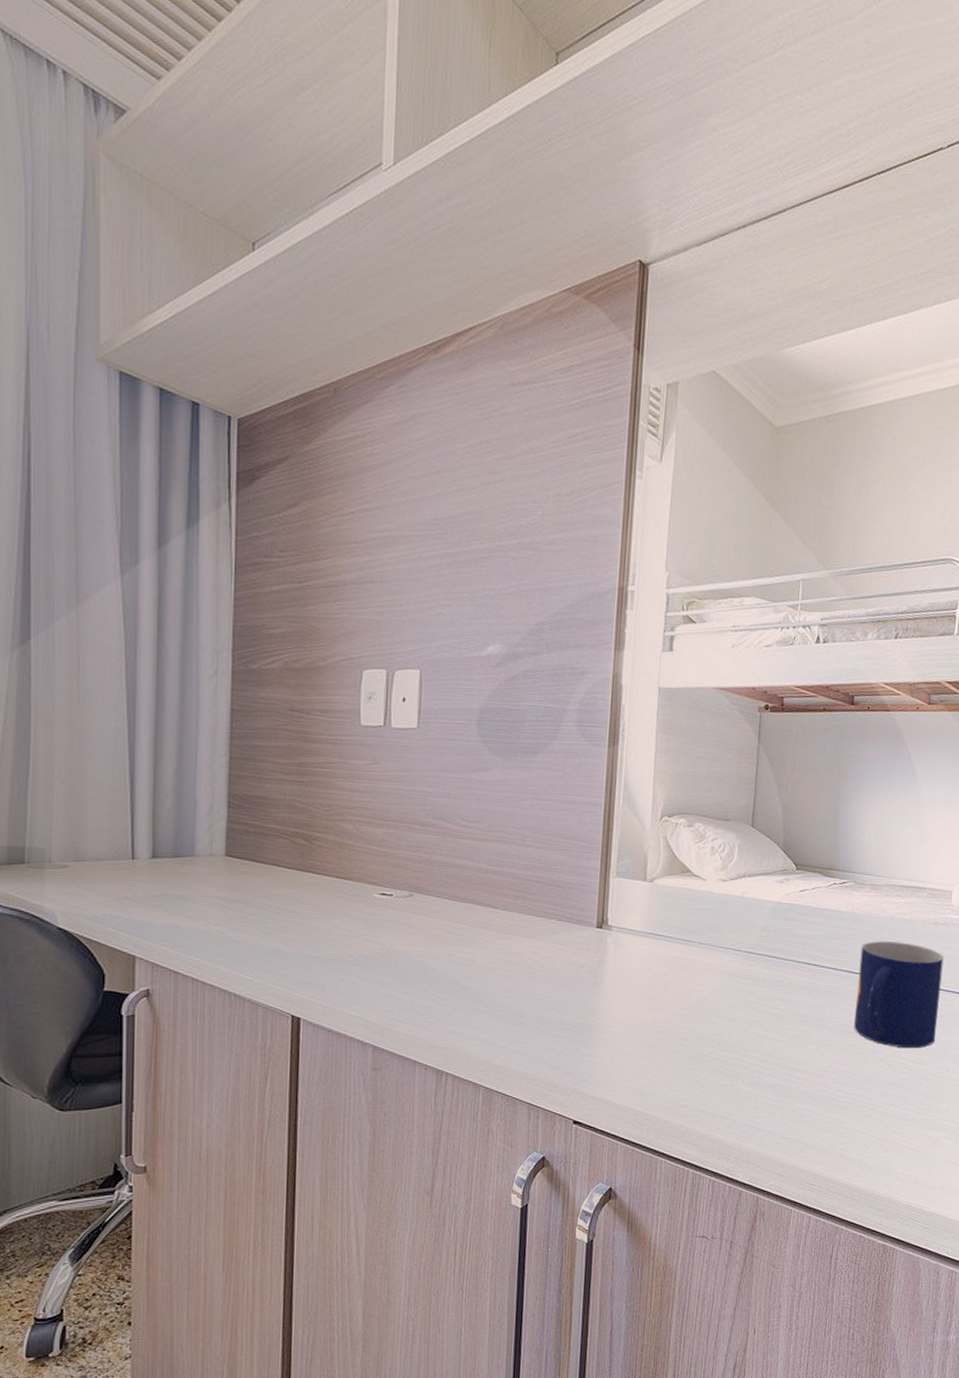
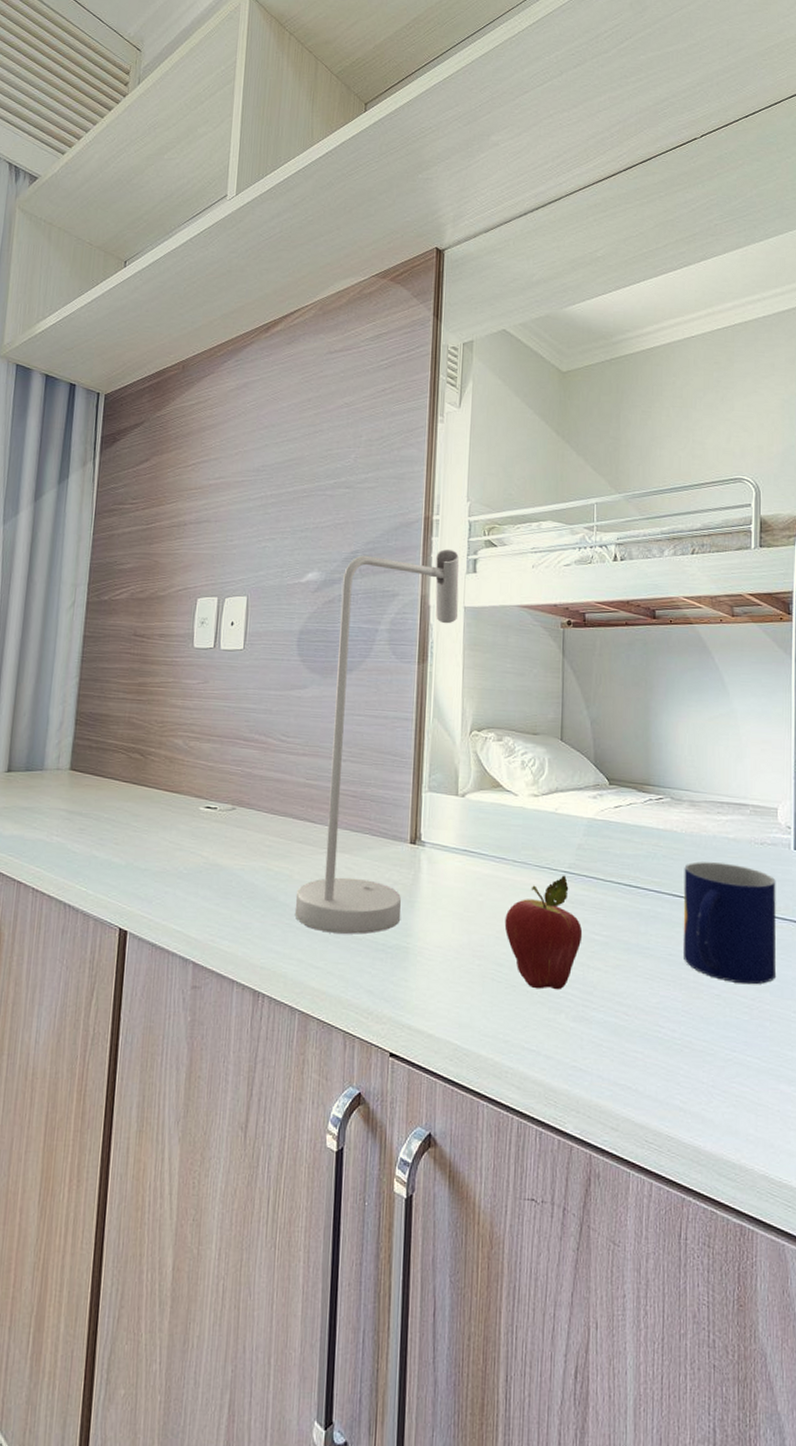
desk lamp: none [477,624,655,1015] -> present [294,549,459,935]
fruit: none [688,955,762,1060] -> present [504,875,583,990]

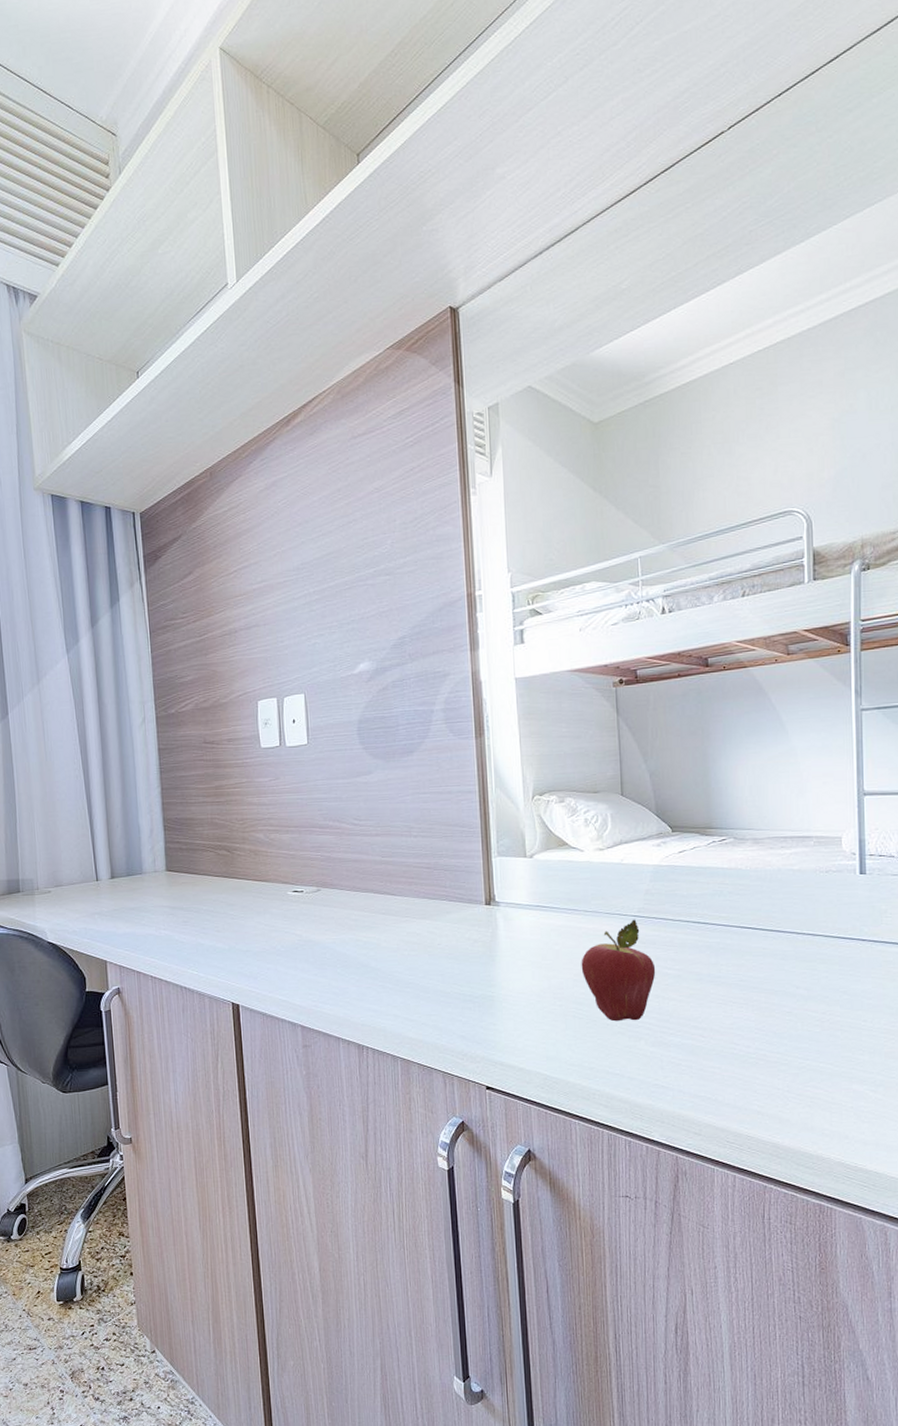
desk lamp: present [294,549,459,935] -> none [385,623,509,990]
mug: present [683,862,776,985] -> none [750,893,845,1001]

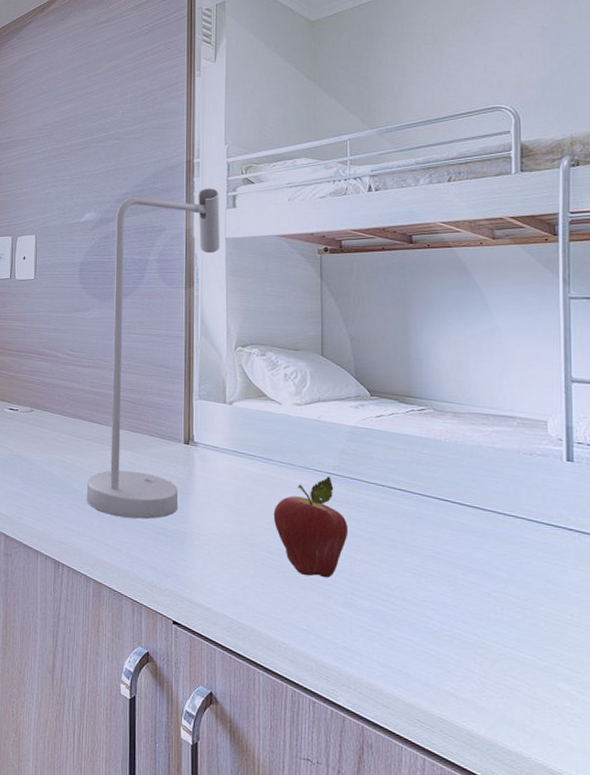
desk lamp: none [385,623,509,990] -> present [86,188,220,519]

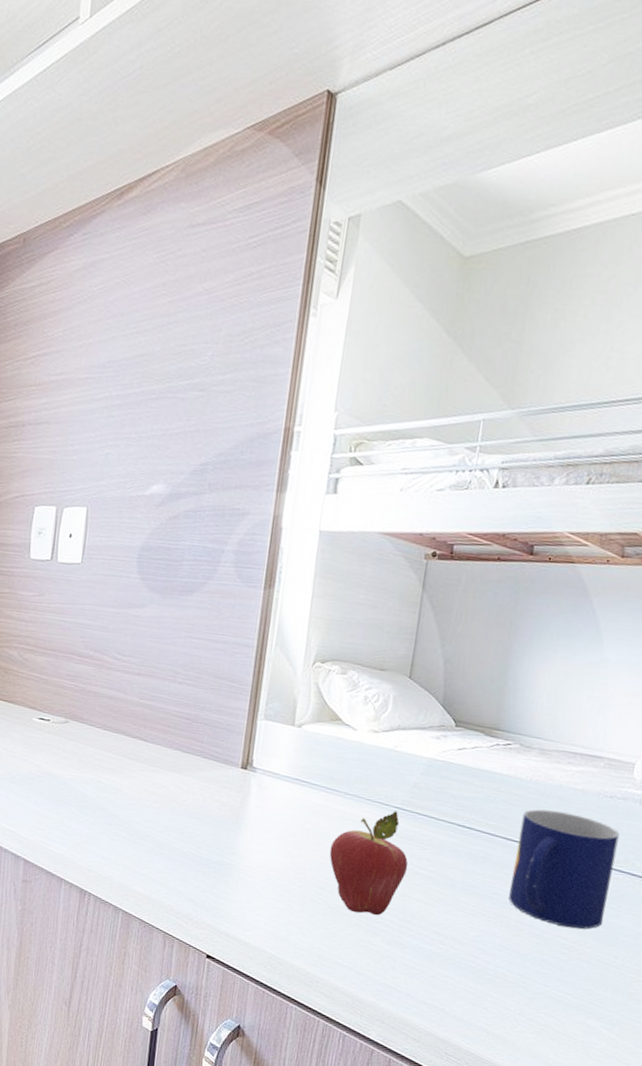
desk lamp: present [86,188,220,519] -> none [122,466,319,849]
mug: none [449,469,549,586] -> present [509,809,620,929]

